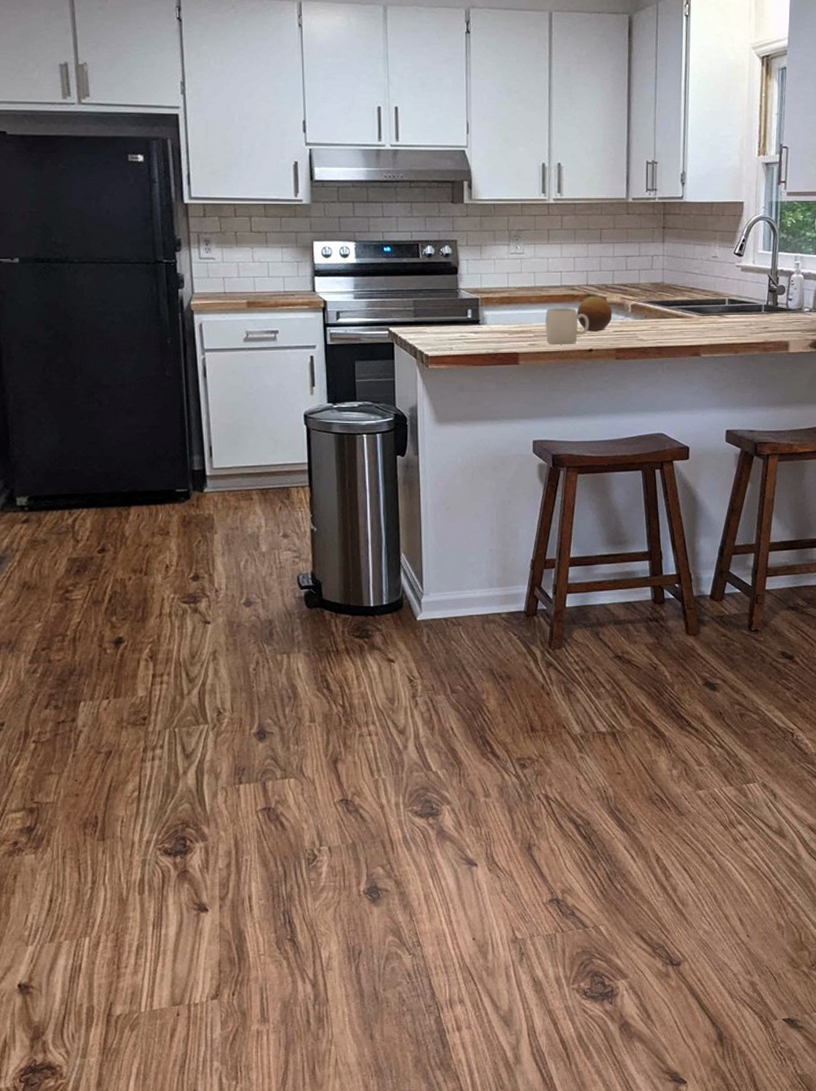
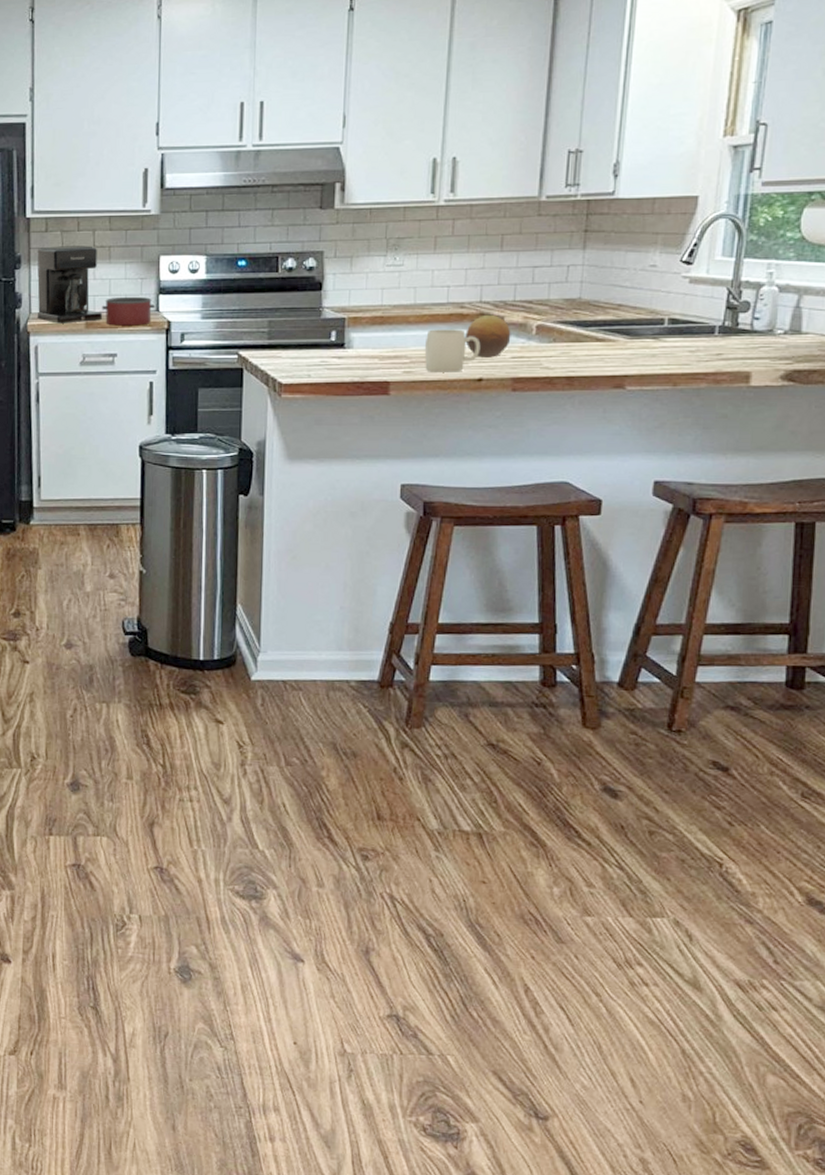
coffee maker: none [197,229,263,303] -> present [37,244,103,323]
cooking pot: none [262,278,312,305] -> present [102,296,156,326]

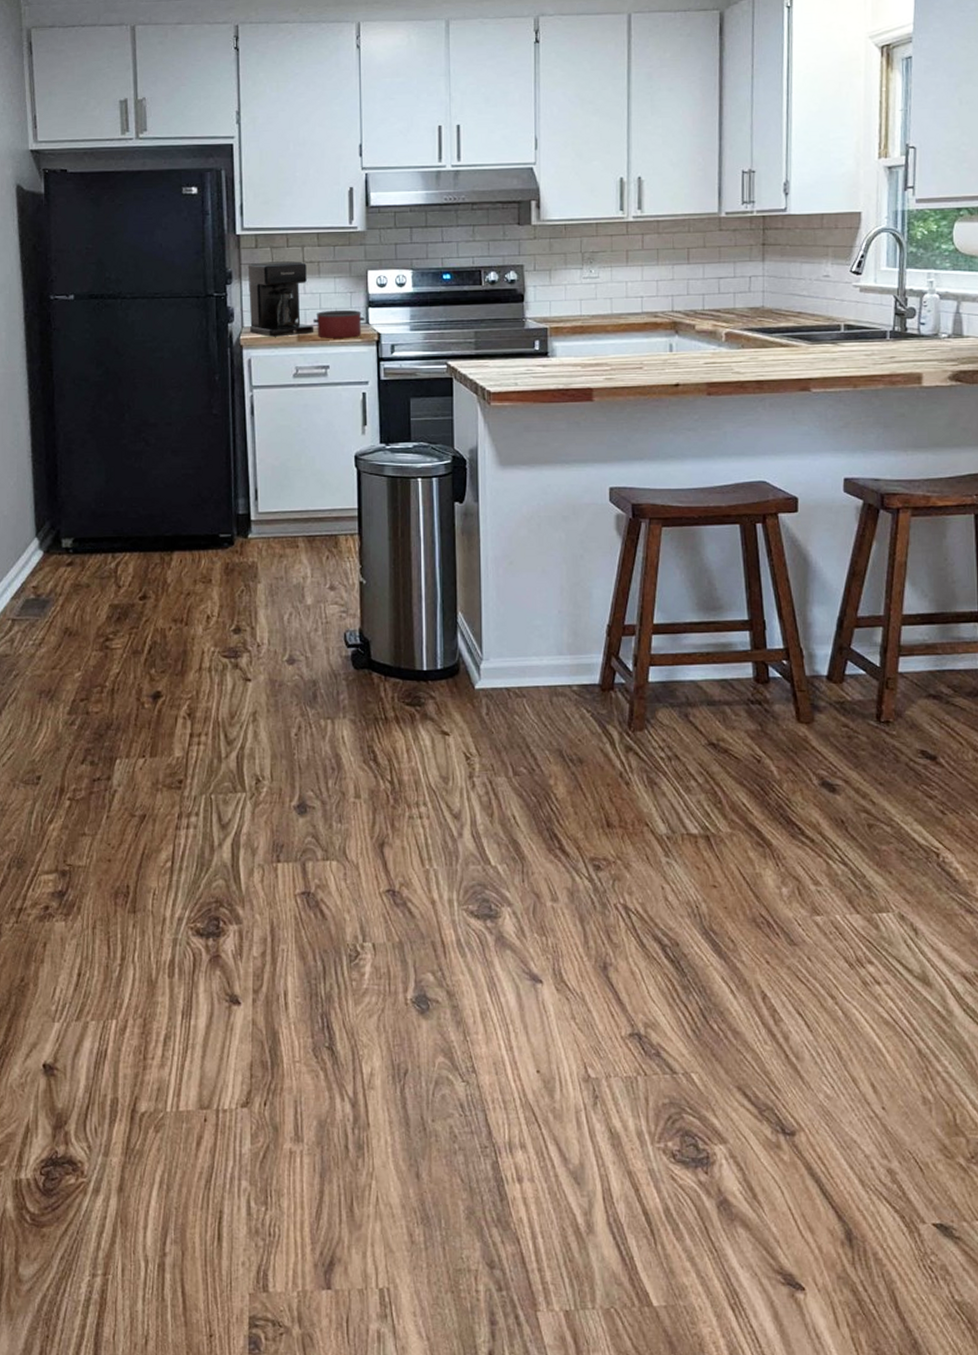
mug: present [424,329,481,372] -> none [623,337,675,379]
fruit: present [465,314,511,357] -> none [660,323,703,364]

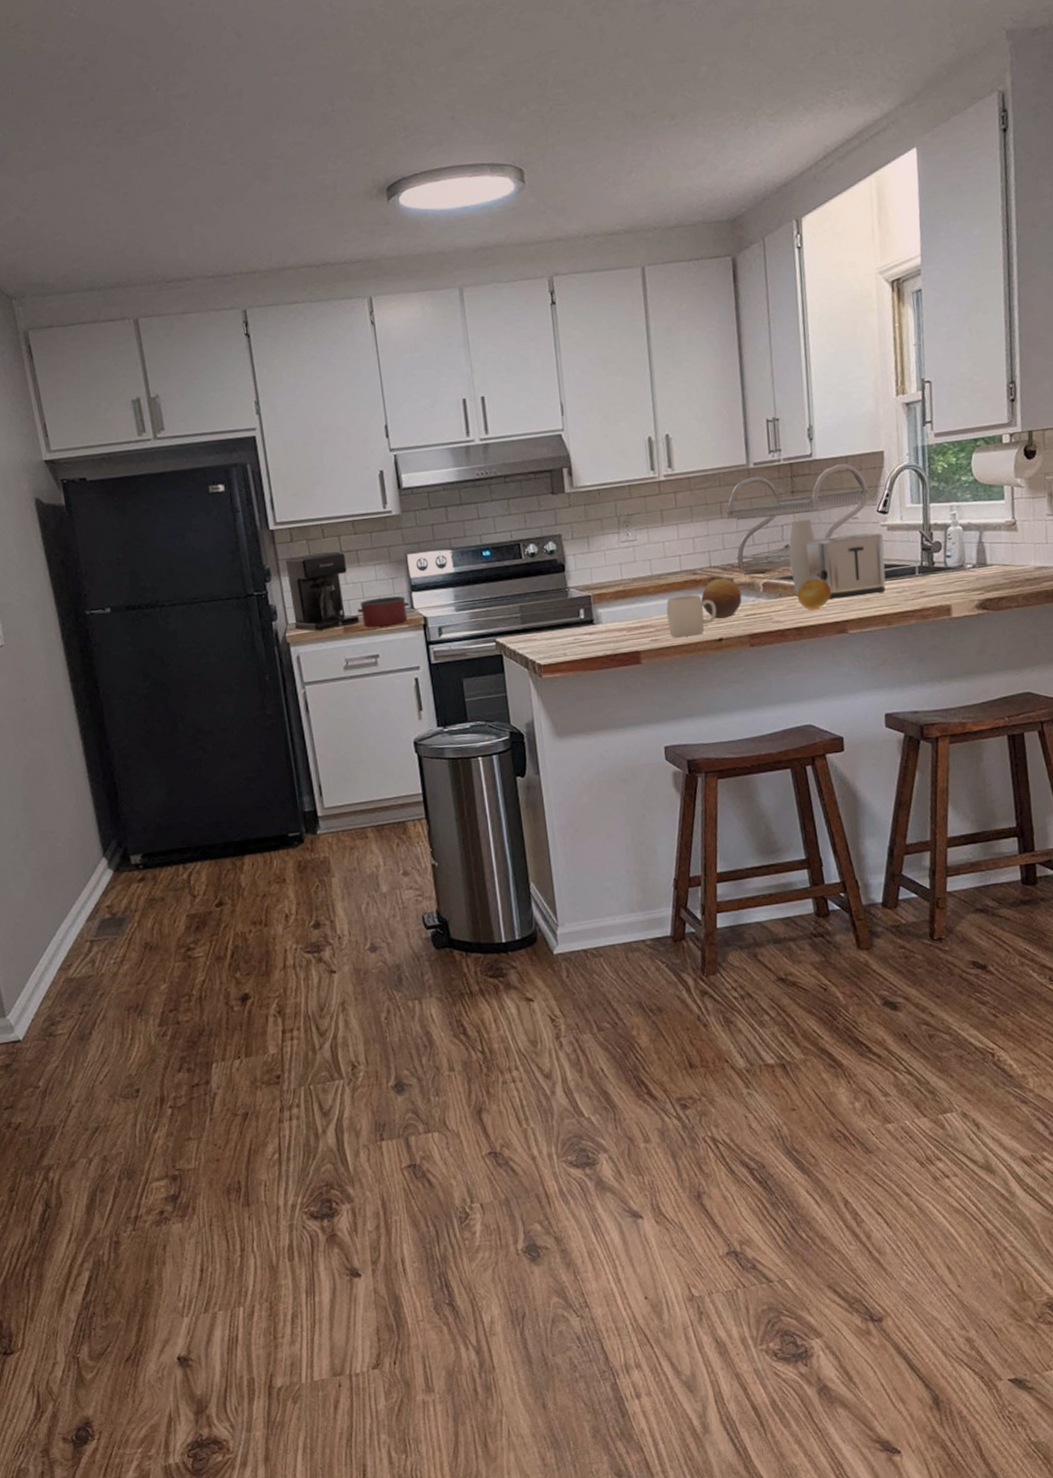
mug: none [623,337,675,379] -> present [666,594,717,638]
fruit: none [660,323,703,364] -> present [701,577,742,619]
dish rack: none [692,221,845,324] -> present [725,464,870,576]
vase: none [756,272,783,350] -> present [789,518,815,597]
fruit: none [760,332,796,365] -> present [797,578,831,610]
toaster: none [773,293,855,357] -> present [806,533,886,601]

